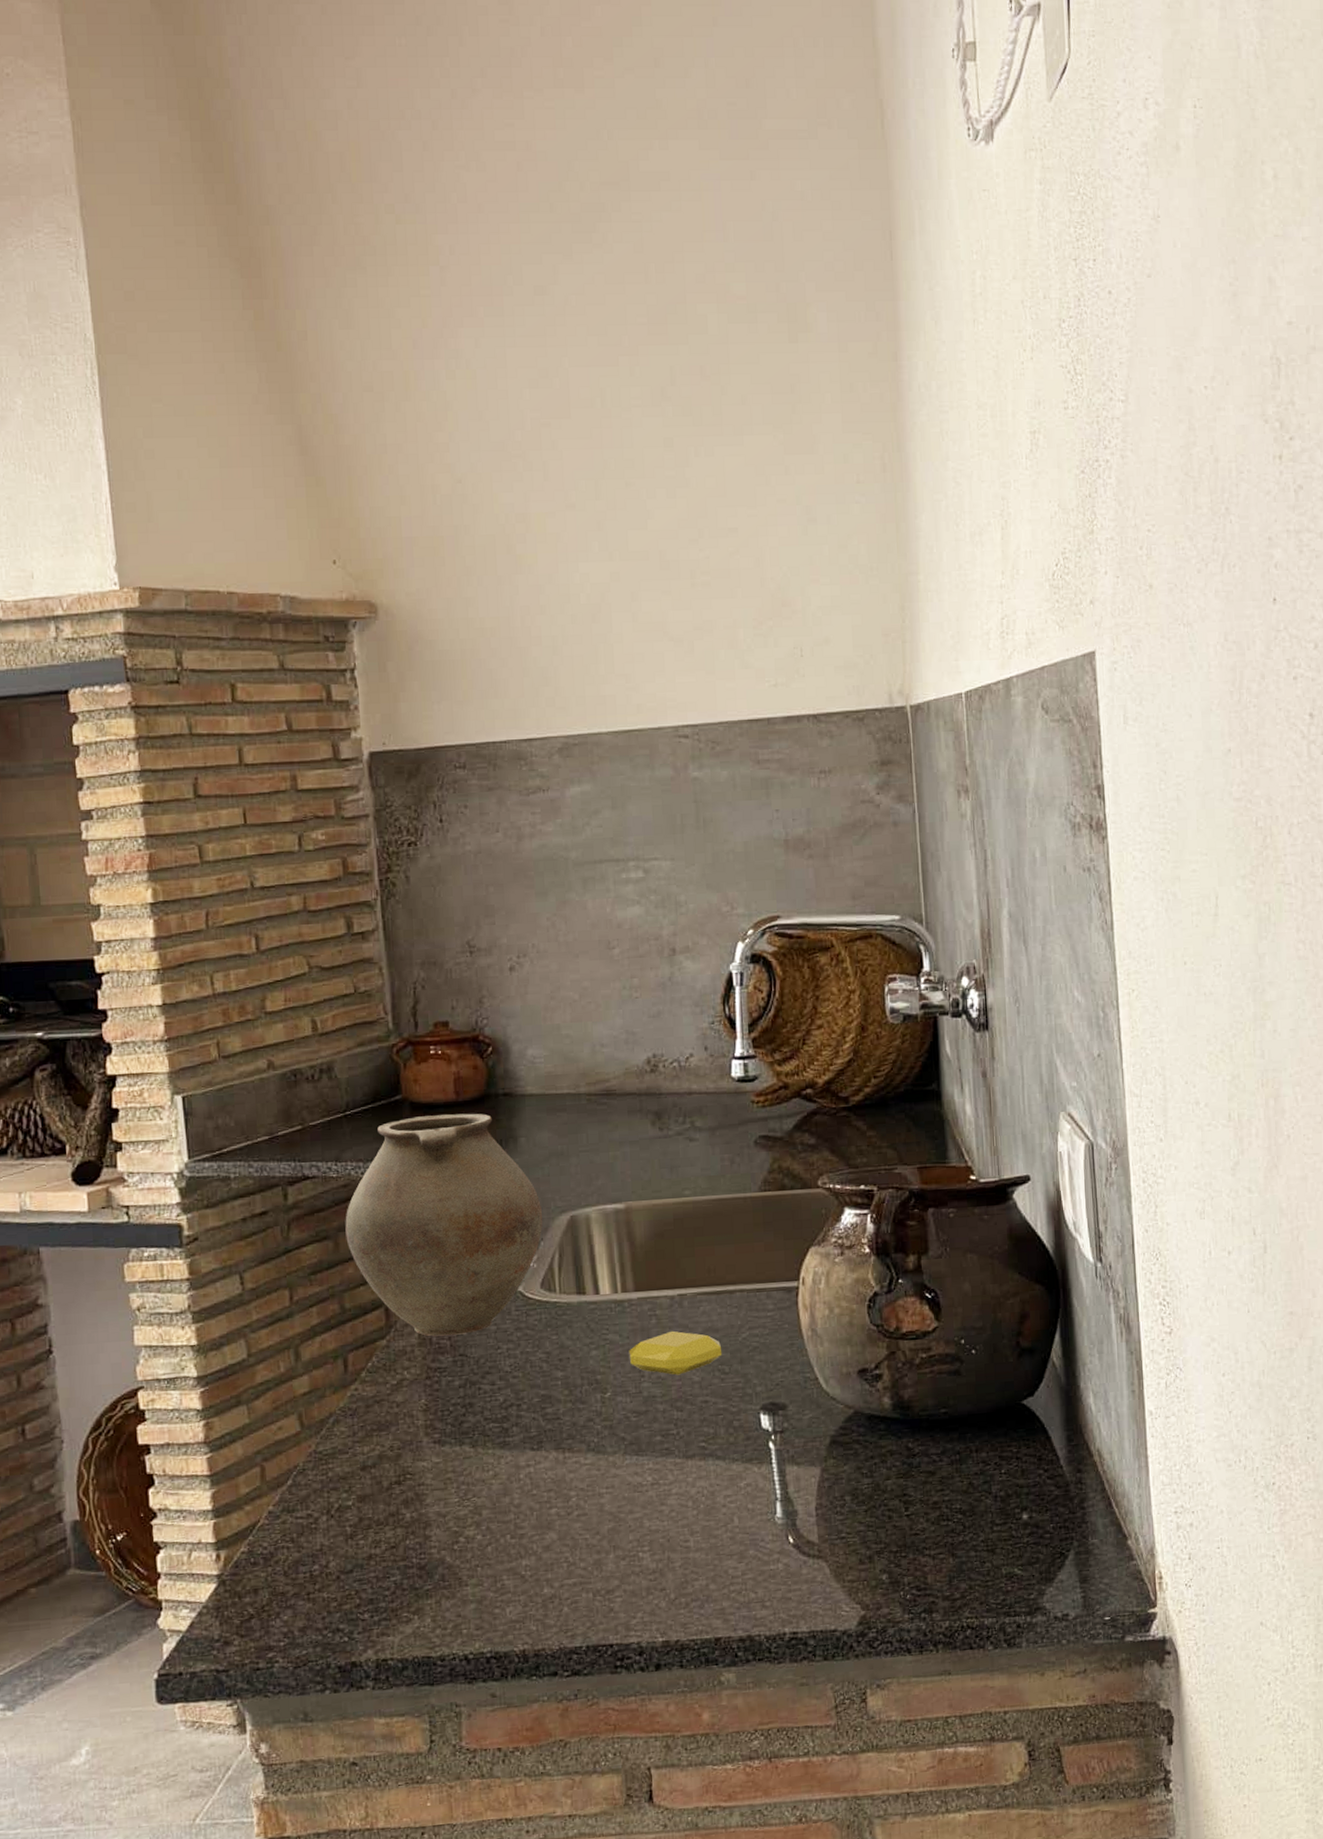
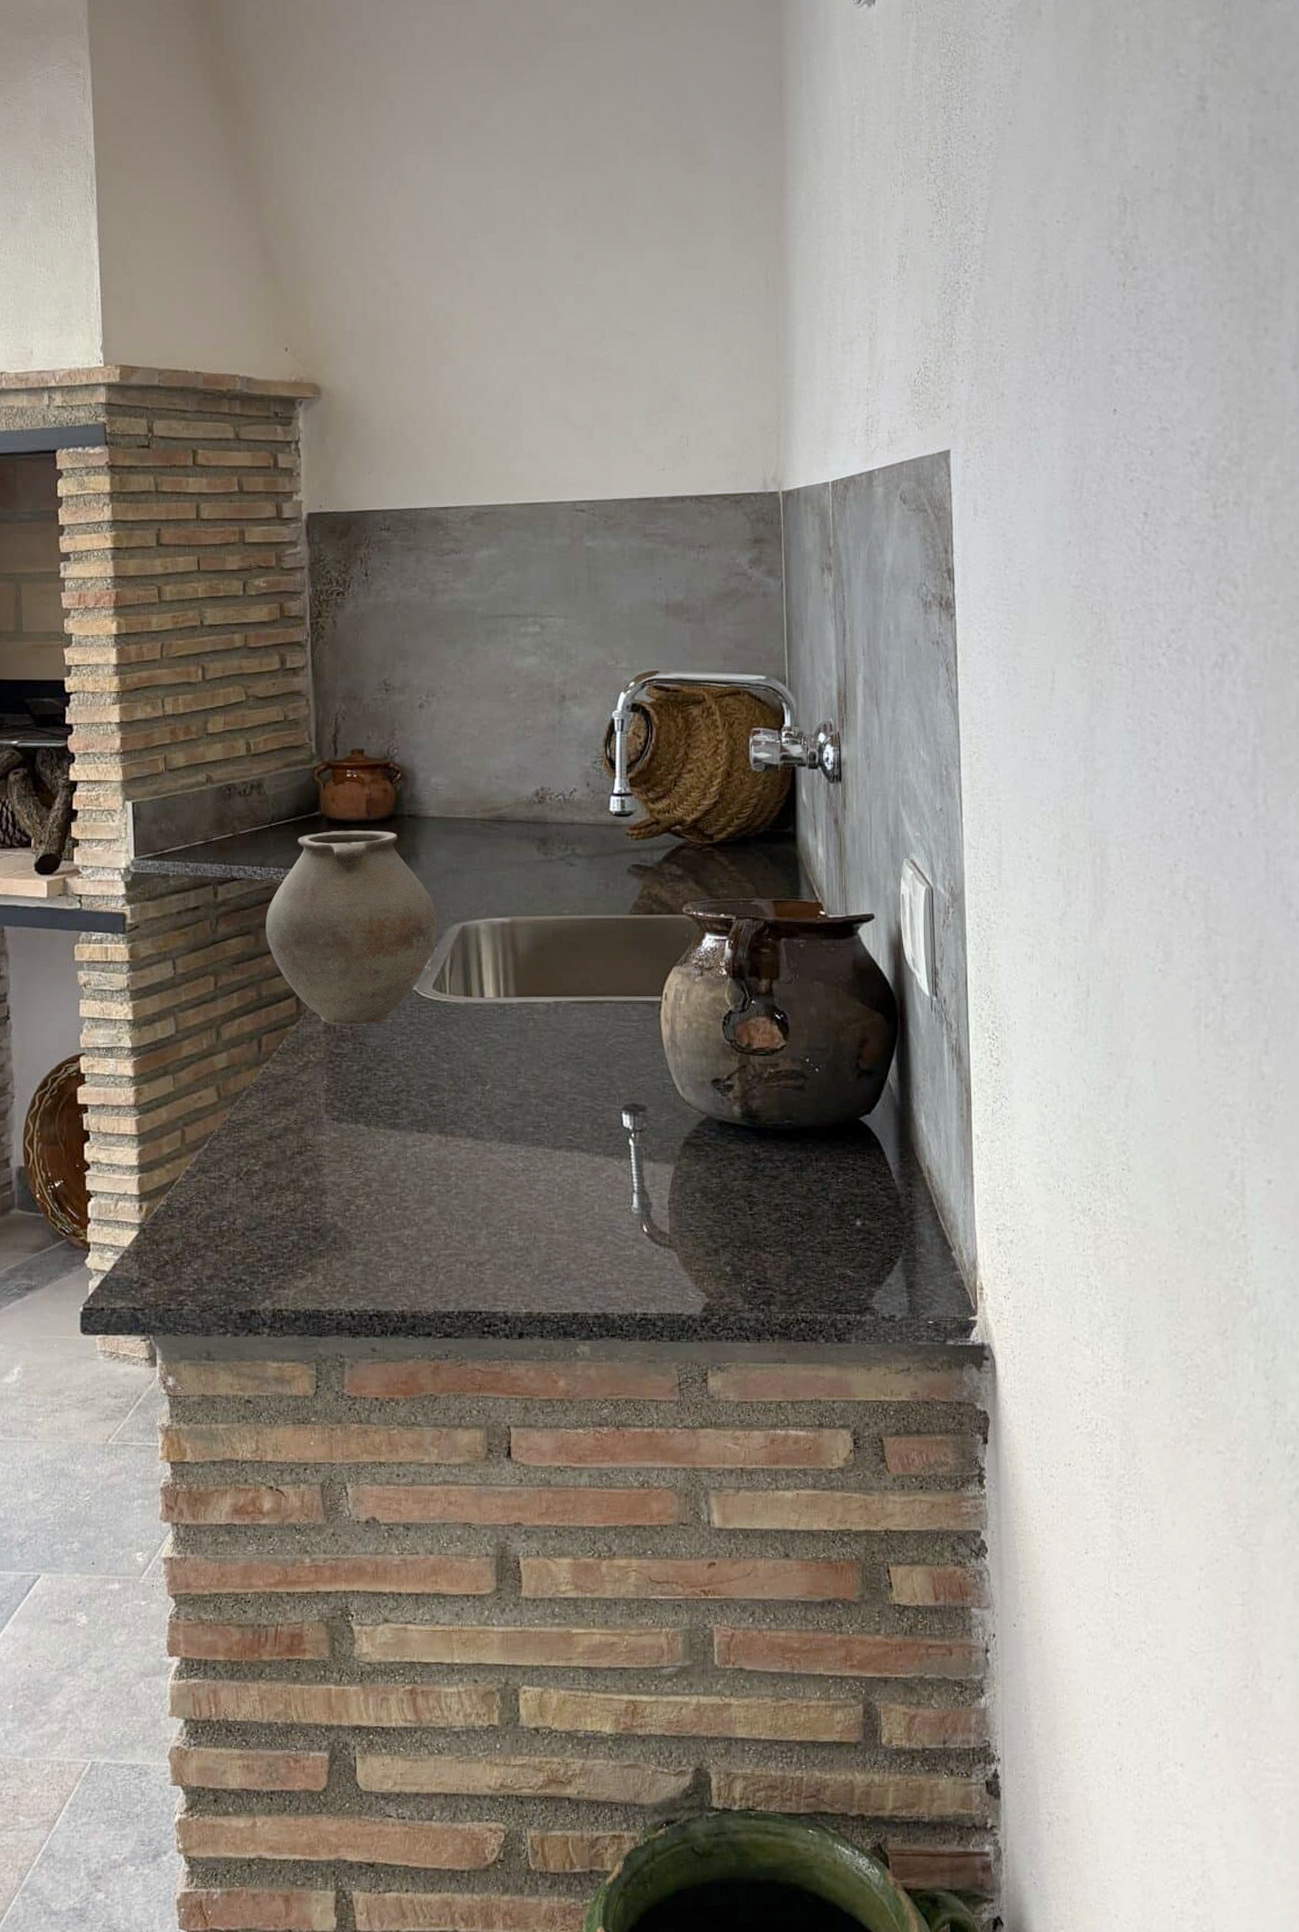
soap bar: present [629,1330,722,1375] -> none [508,1034,591,1074]

